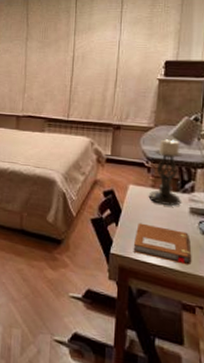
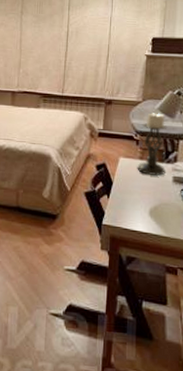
notebook: present [133,222,192,265] -> none [123,193,175,231]

